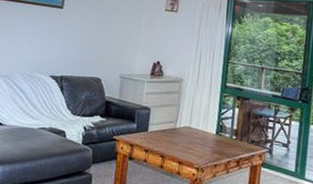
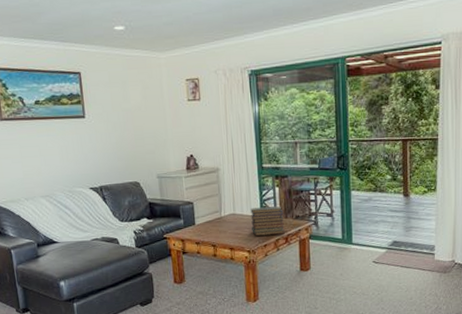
book stack: none [204,124,240,157] -> present [250,206,285,236]

